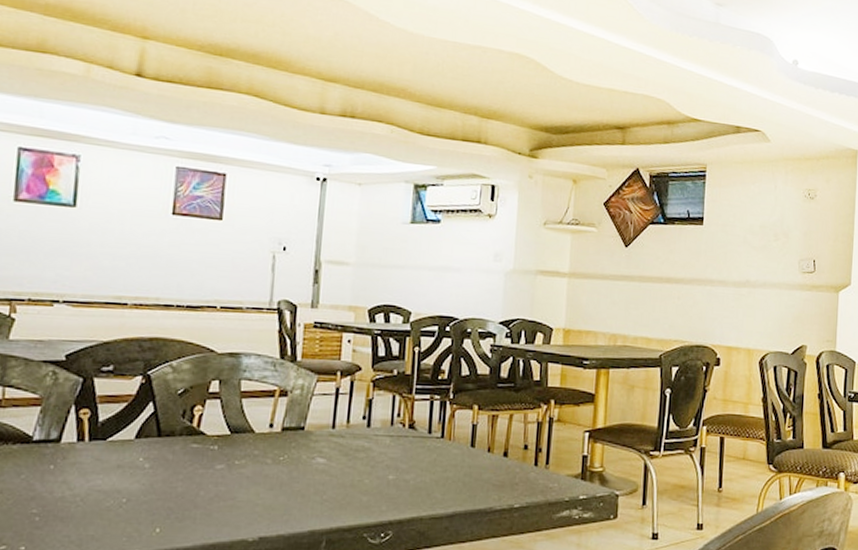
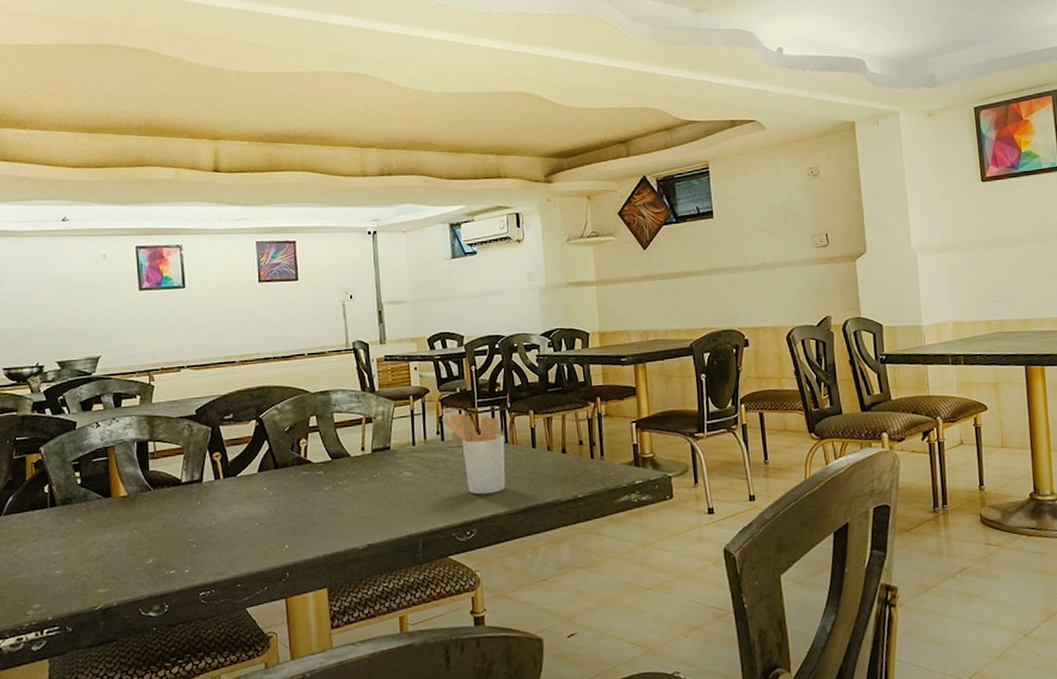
utensil holder: none [370,398,442,493] -> present [441,413,506,495]

